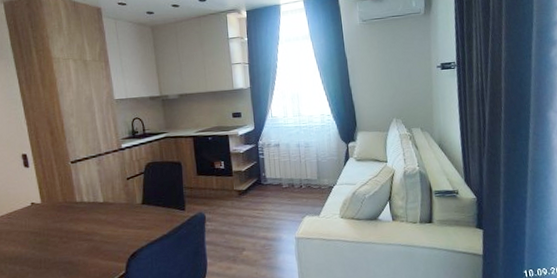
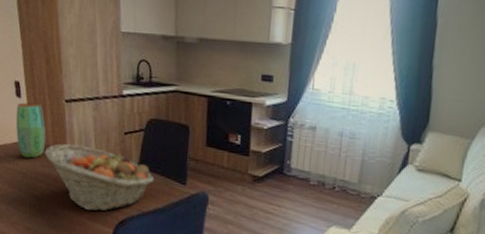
vase: none [25,168,56,219] -> present [15,102,46,158]
fruit basket: none [55,196,158,252] -> present [44,144,155,211]

